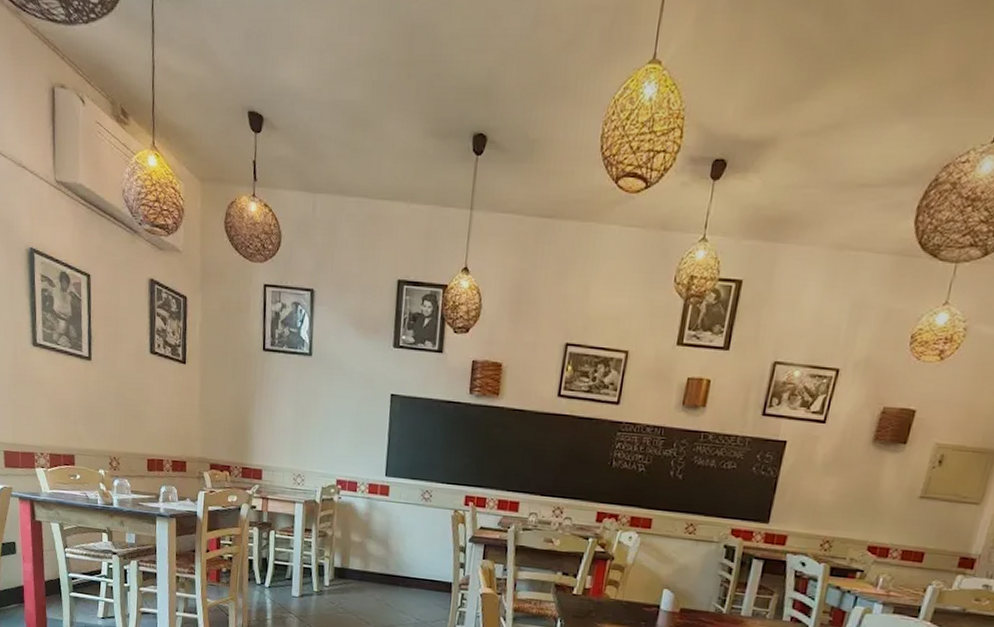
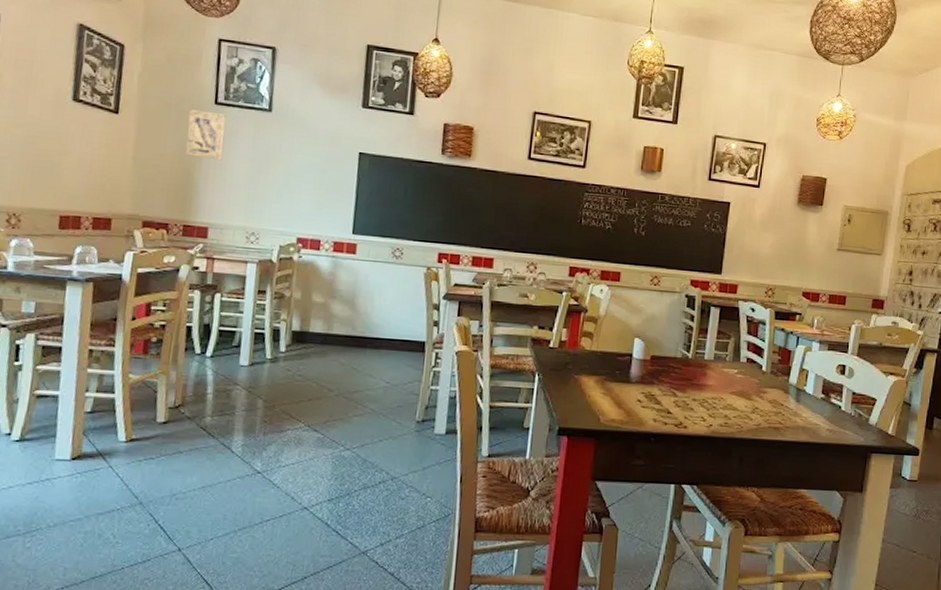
wall art: none [241,357,273,406] -> present [186,109,226,161]

